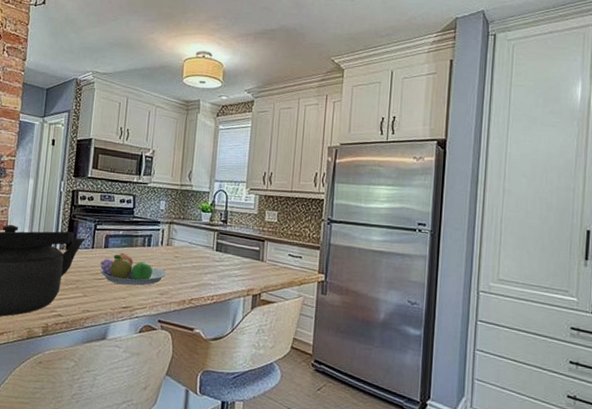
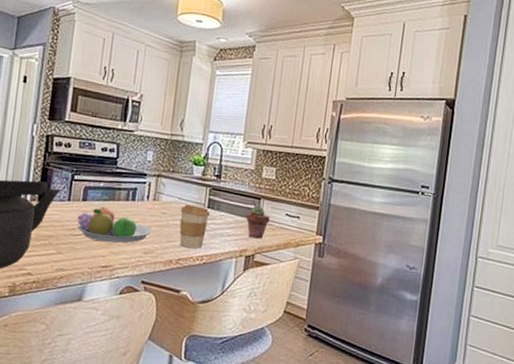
coffee cup: none [191,248,219,289] -> present [179,204,211,249]
potted succulent: none [252,247,274,279] -> present [246,205,270,239]

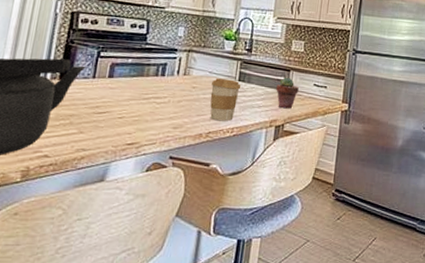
fruit bowl: present [77,207,154,243] -> none [102,83,183,119]

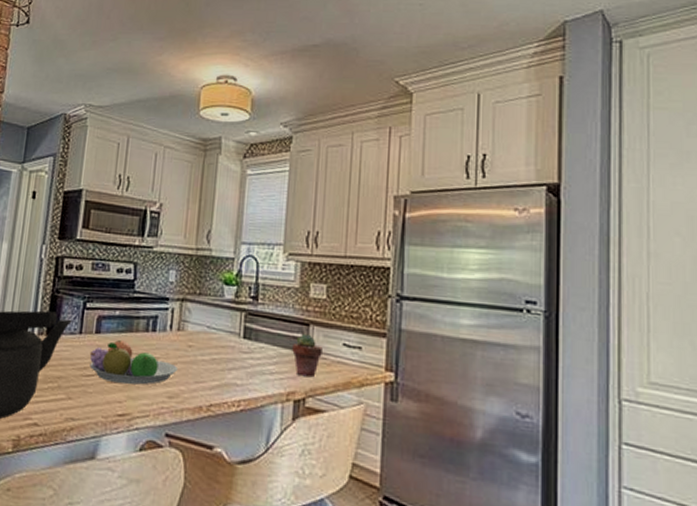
fruit bowl: none [102,83,183,119] -> present [89,340,179,385]
coffee cup: present [210,78,241,121] -> none [210,334,247,391]

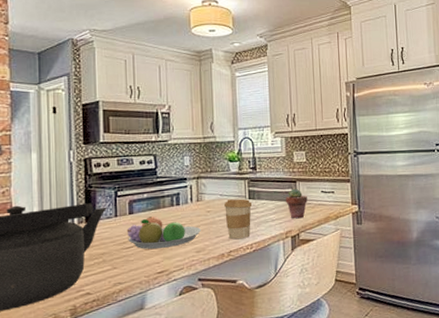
coffee cup: none [210,334,247,391] -> present [224,199,253,240]

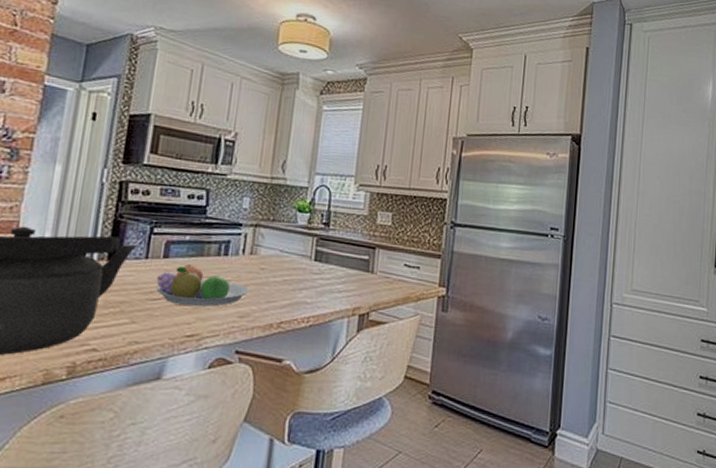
coffee cup: present [224,199,253,240] -> none [281,258,318,309]
potted succulent: present [286,188,307,219] -> none [359,256,386,294]

